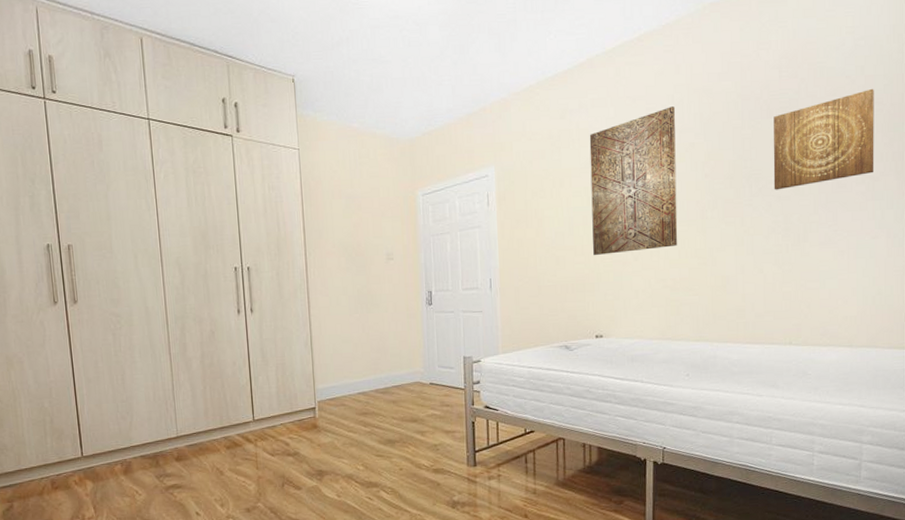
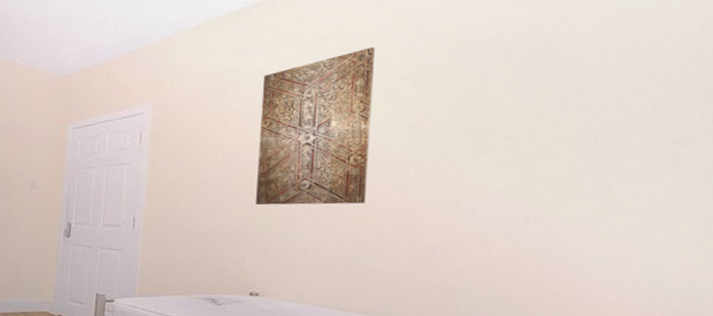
wall art: present [773,88,874,190] -> none [510,28,683,149]

